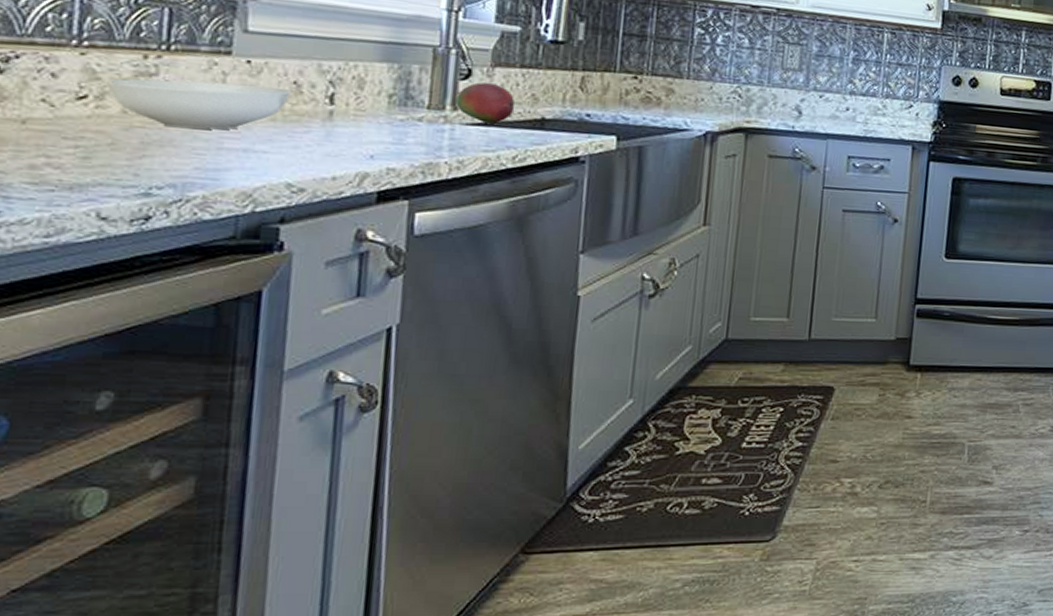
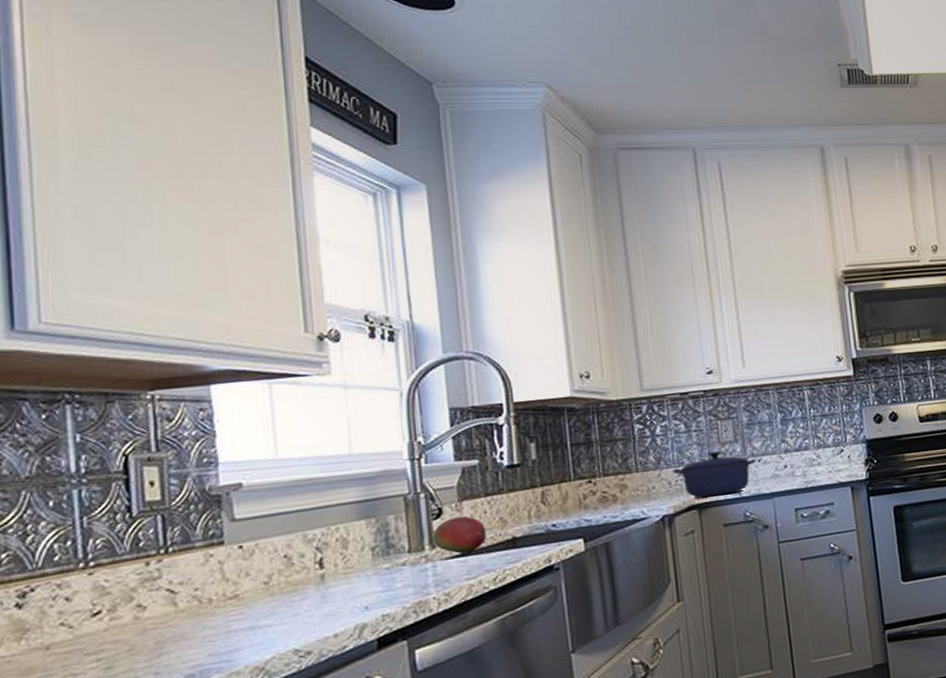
bowl: present [107,78,293,130] -> none [117,564,285,624]
cooking pot: none [726,75,818,126] -> present [673,451,757,499]

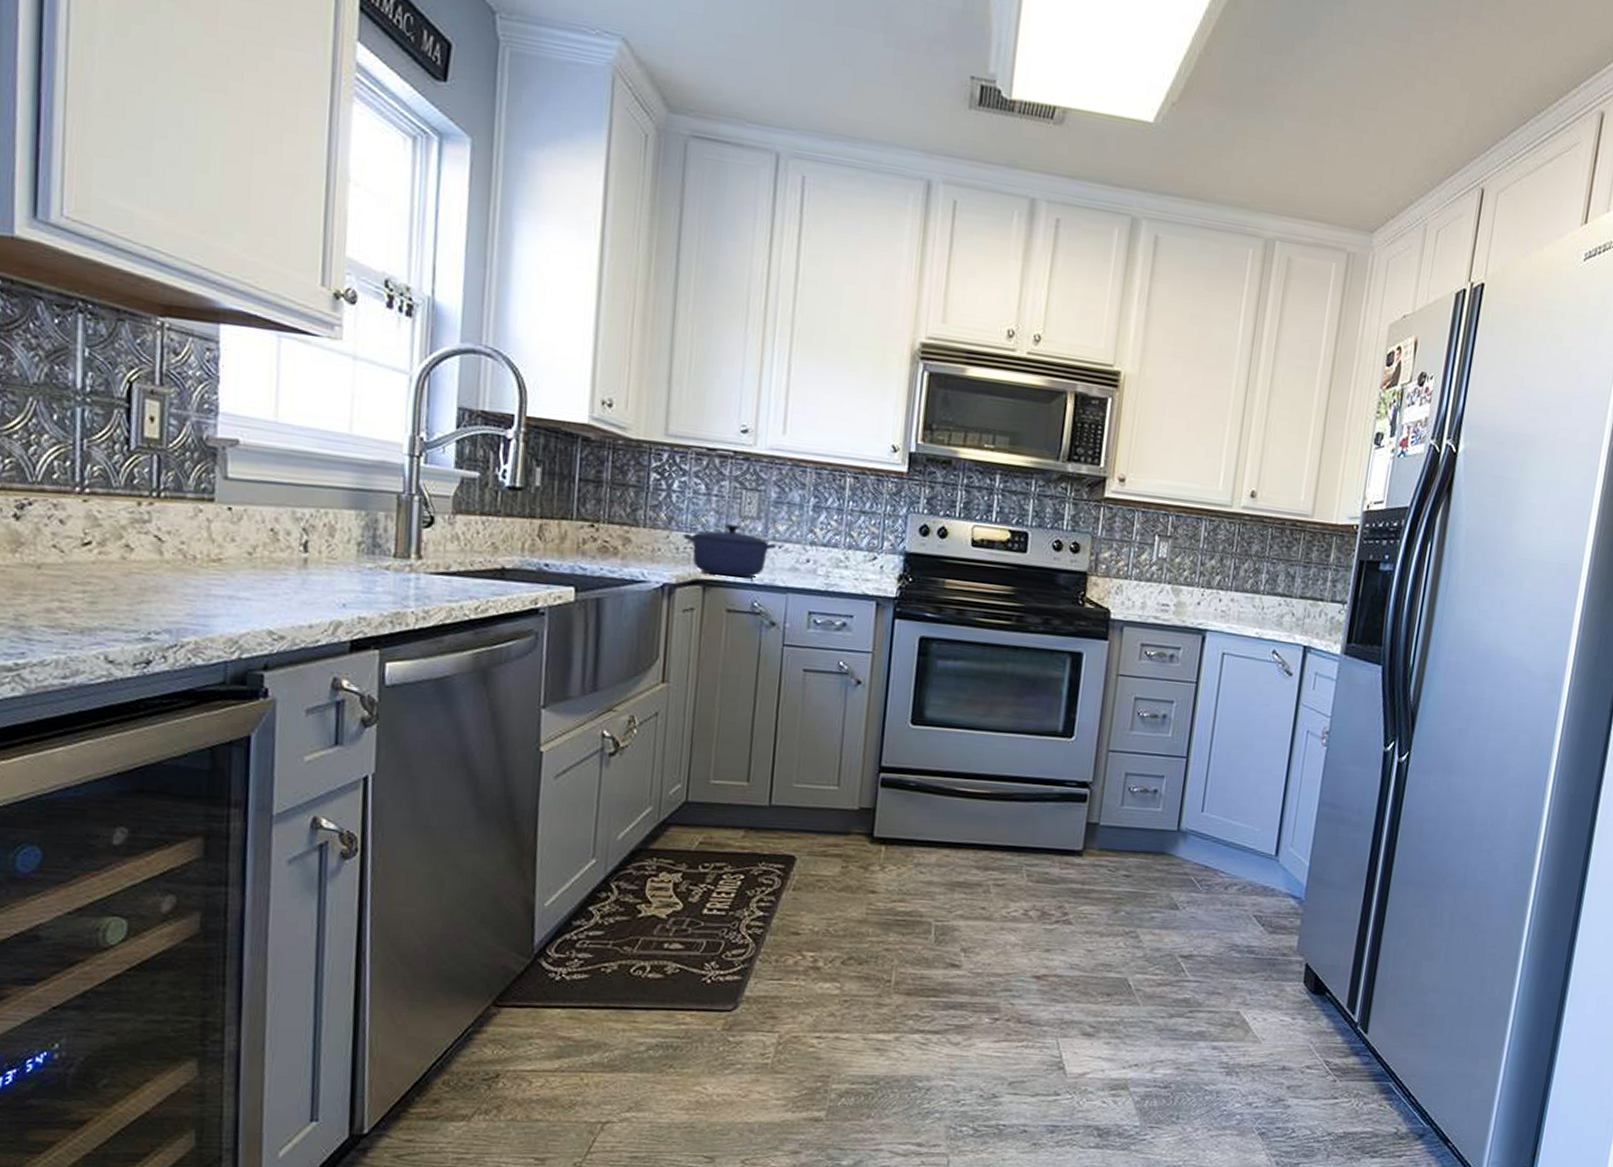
fruit: present [431,516,487,554] -> none [419,530,476,573]

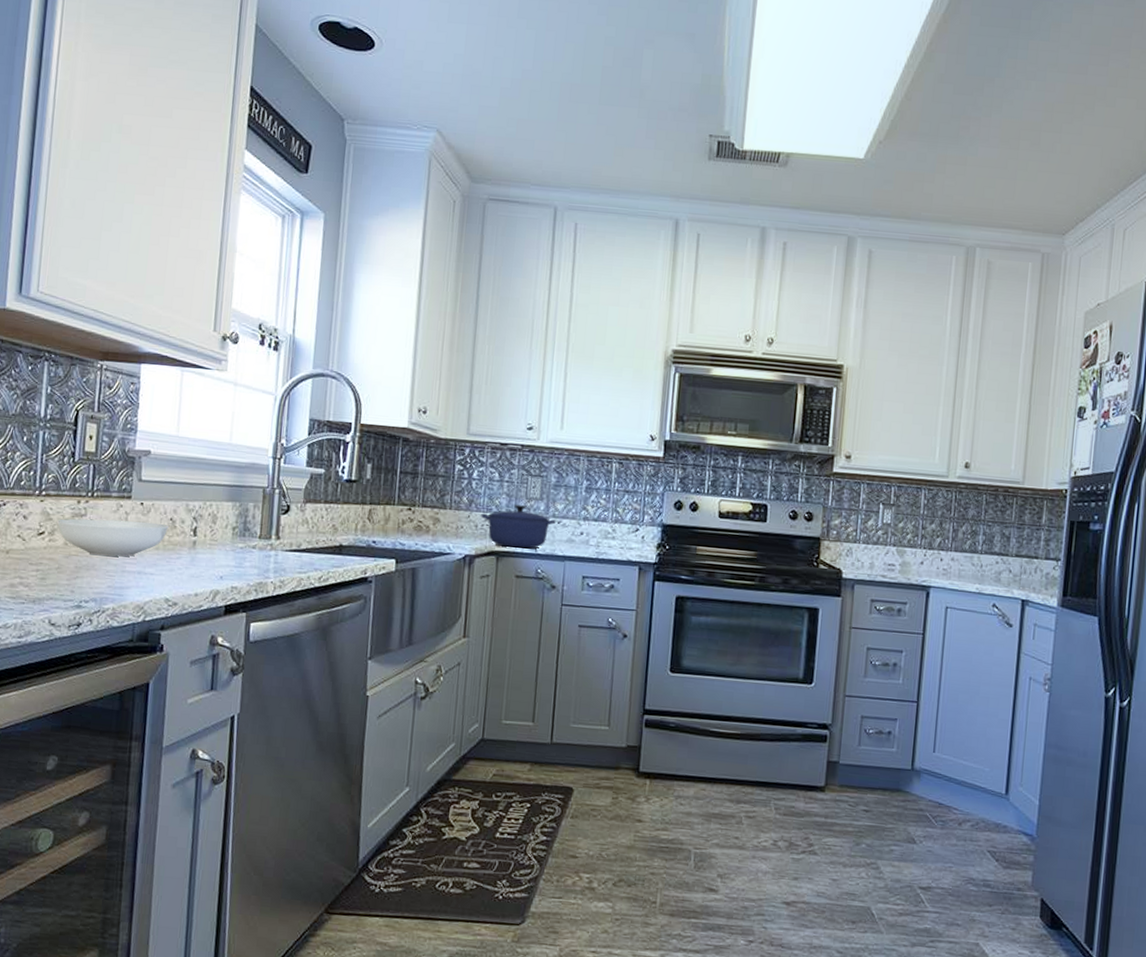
bowl: none [108,525,270,577] -> present [56,518,170,557]

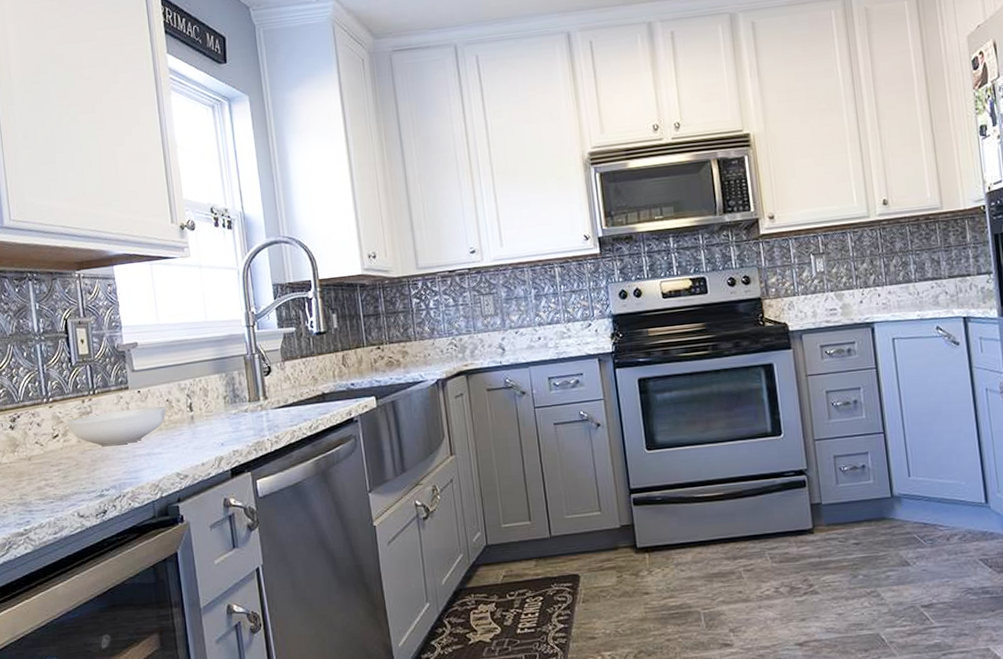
cooking pot: present [481,505,557,549] -> none [444,323,514,365]

